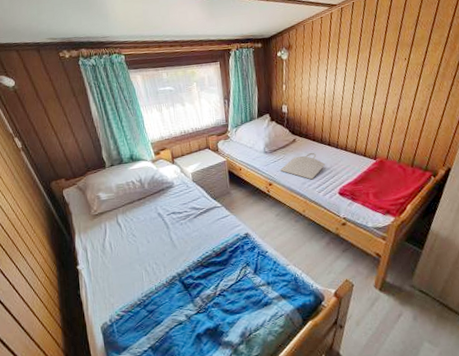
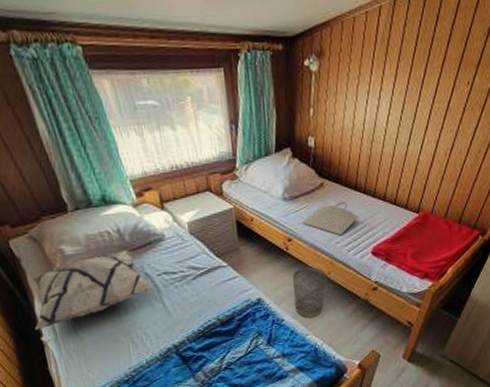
decorative pillow: none [74,195,164,261] -> present [32,250,154,331]
wastebasket: none [274,205,303,250] -> present [292,266,328,318]

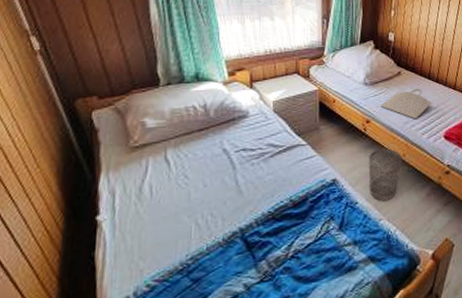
decorative pillow: present [32,250,154,331] -> none [93,126,229,208]

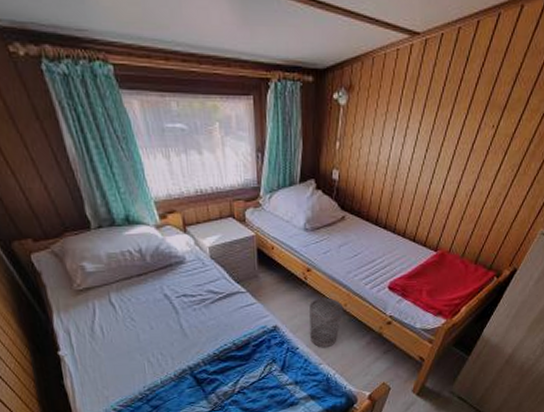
tote bag: present [381,88,432,119] -> none [322,235,378,269]

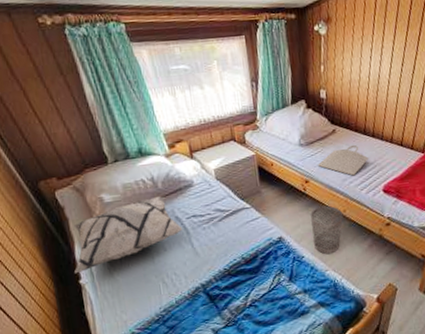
decorative pillow: none [51,271,172,345] -> present [73,196,183,274]
tote bag: none [322,235,378,269] -> present [318,144,369,176]

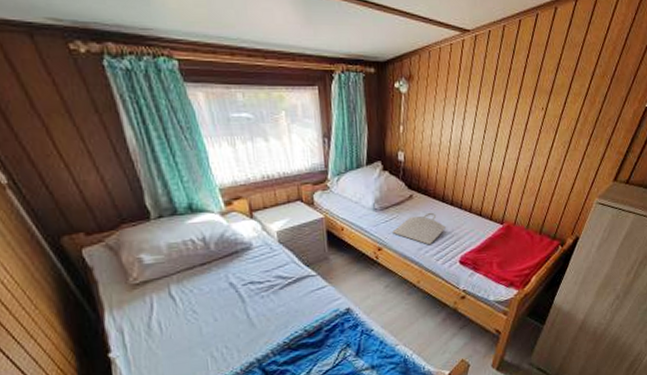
decorative pillow: present [73,196,183,274] -> none [103,259,238,346]
wastebasket: present [310,205,344,255] -> none [382,275,417,328]

